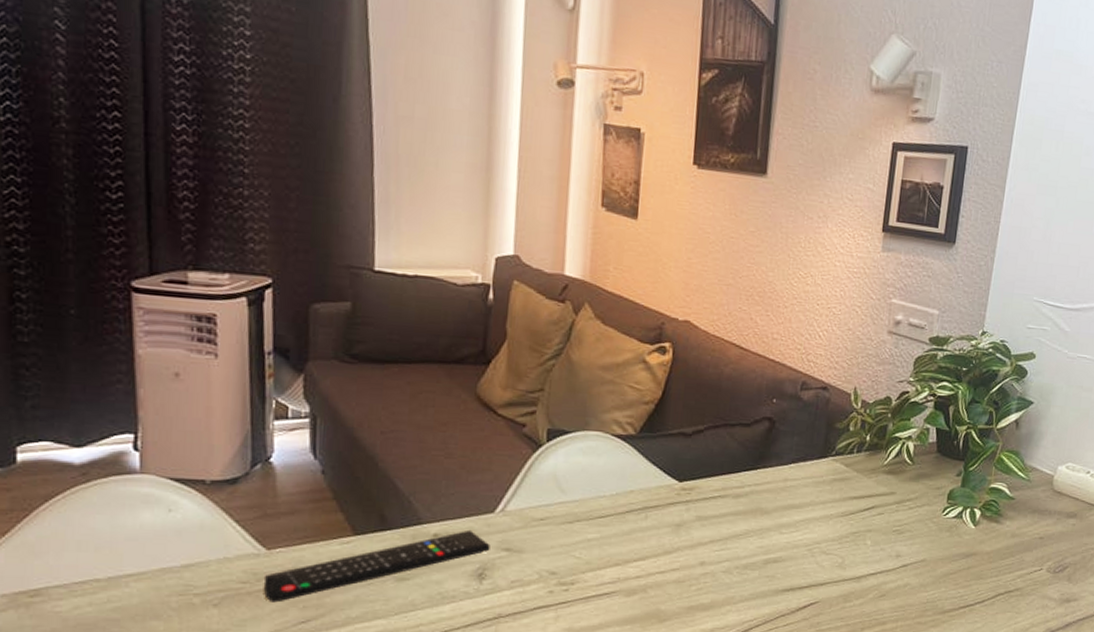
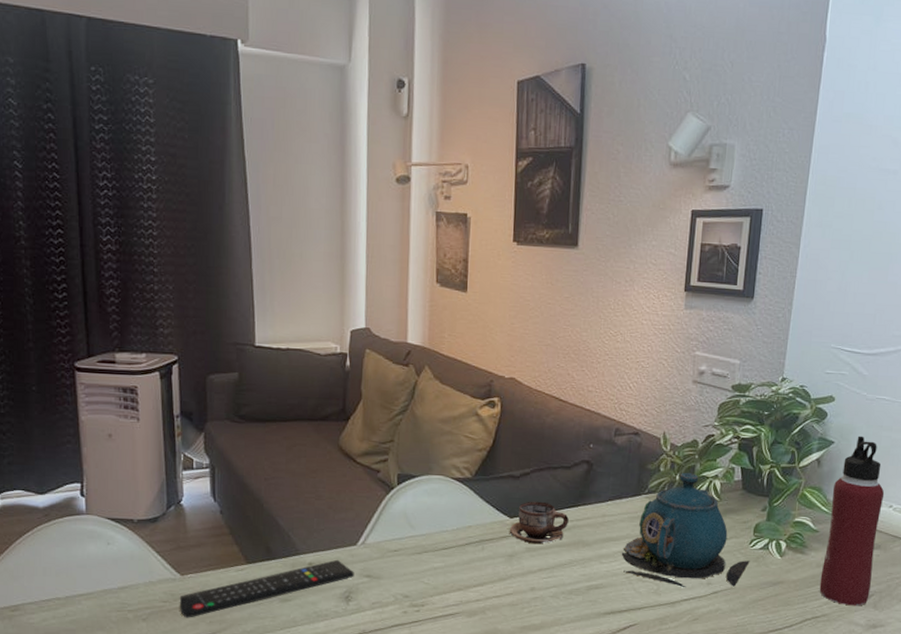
cup: none [677,462,746,512] -> present [509,501,569,544]
teapot: none [803,432,942,560] -> present [621,472,750,587]
water bottle: none [1013,396,1083,579] -> present [819,436,885,606]

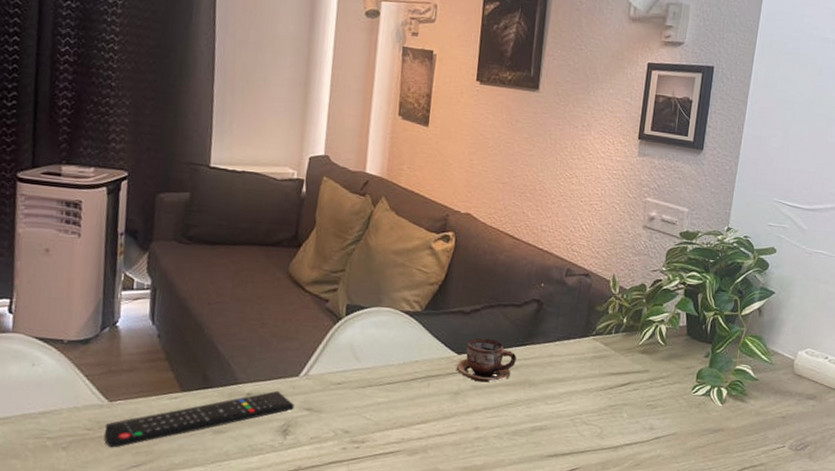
teapot: present [621,472,750,587] -> none [567,315,692,433]
water bottle: present [819,436,885,606] -> none [757,287,821,456]

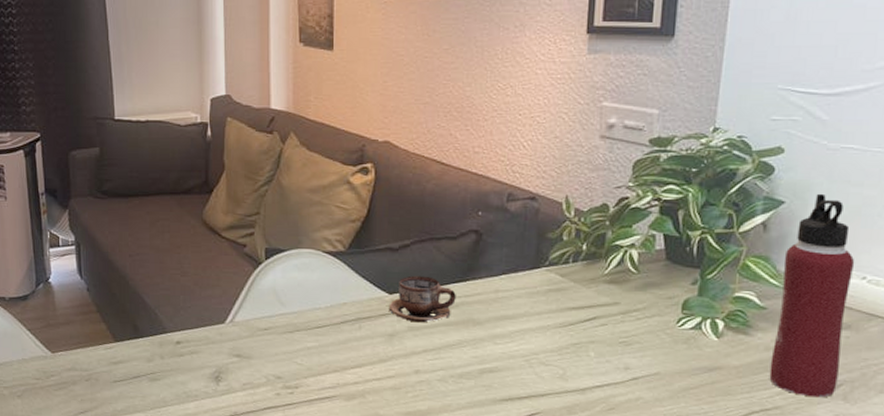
remote control: present [104,390,294,448] -> none [51,338,223,396]
water bottle: none [757,287,821,456] -> present [769,193,855,398]

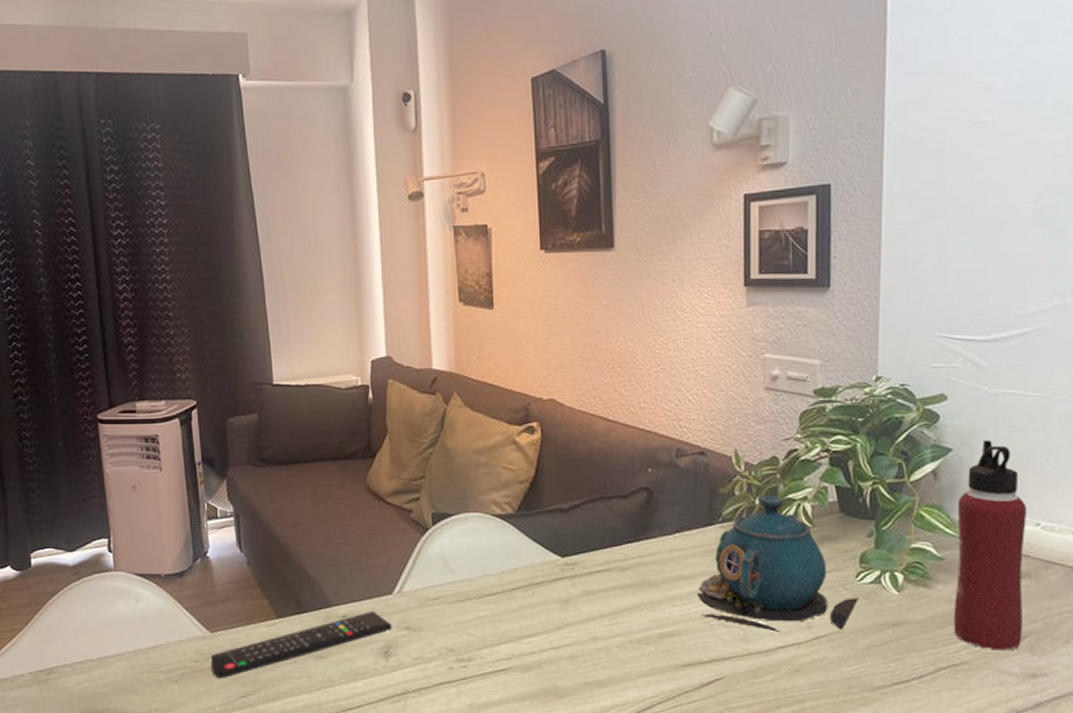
remote control: none [51,338,223,396] -> present [210,610,392,679]
cup: present [388,275,456,323] -> none [562,537,630,586]
teapot: none [519,241,678,372] -> present [696,495,859,632]

